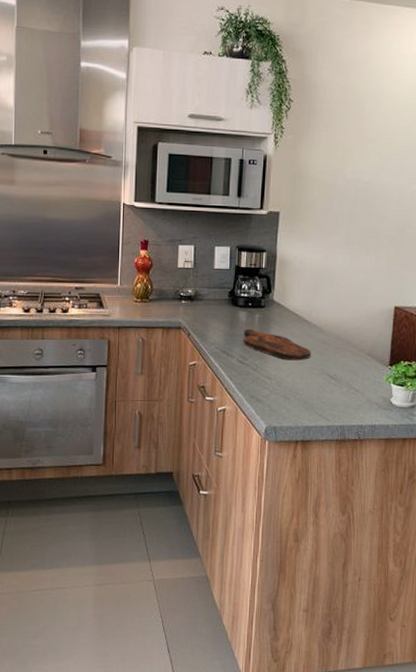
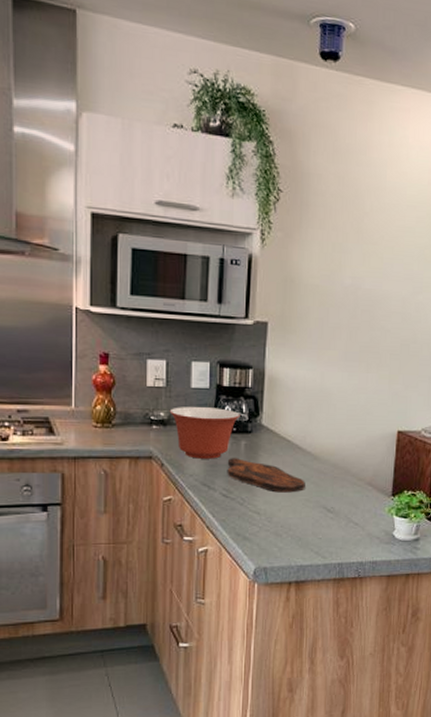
mixing bowl: none [196,284,255,330] -> present [169,406,240,459]

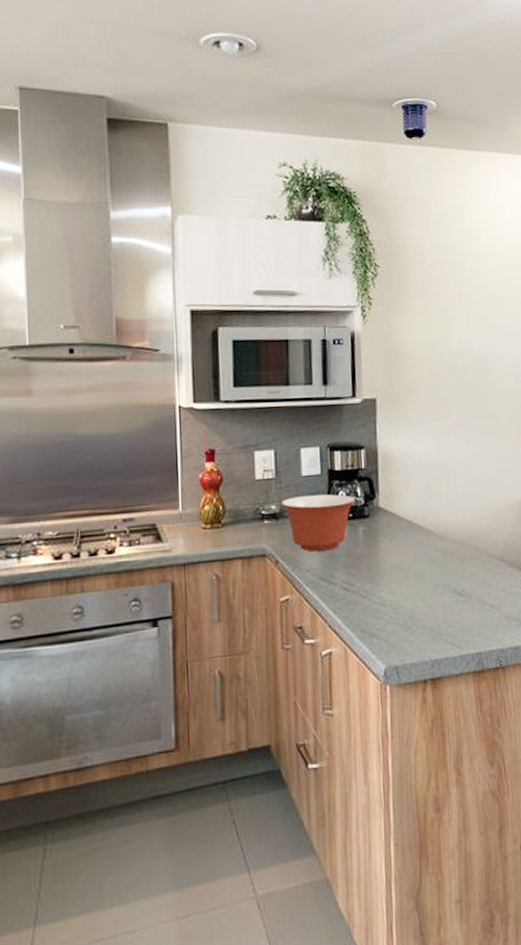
cutting board: present [227,458,305,493] -> none [345,546,432,580]

